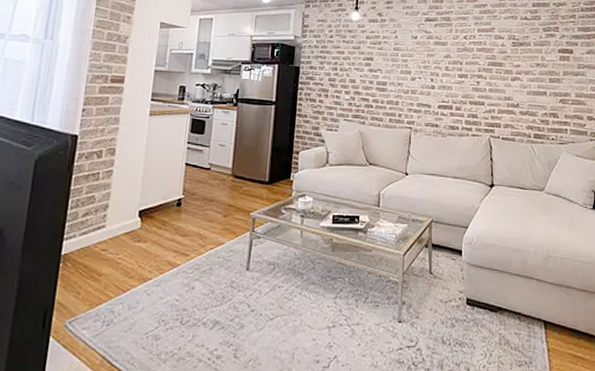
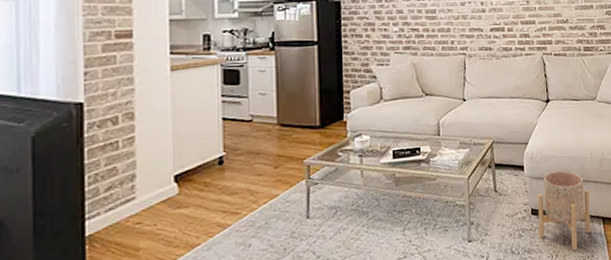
planter: none [472,261,531,354] -> present [537,170,591,251]

